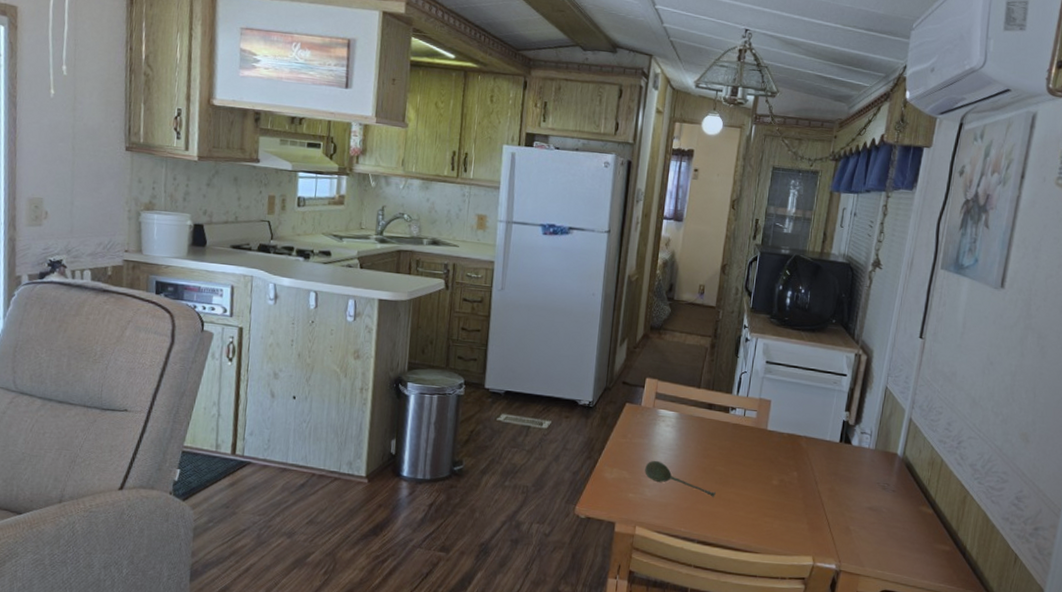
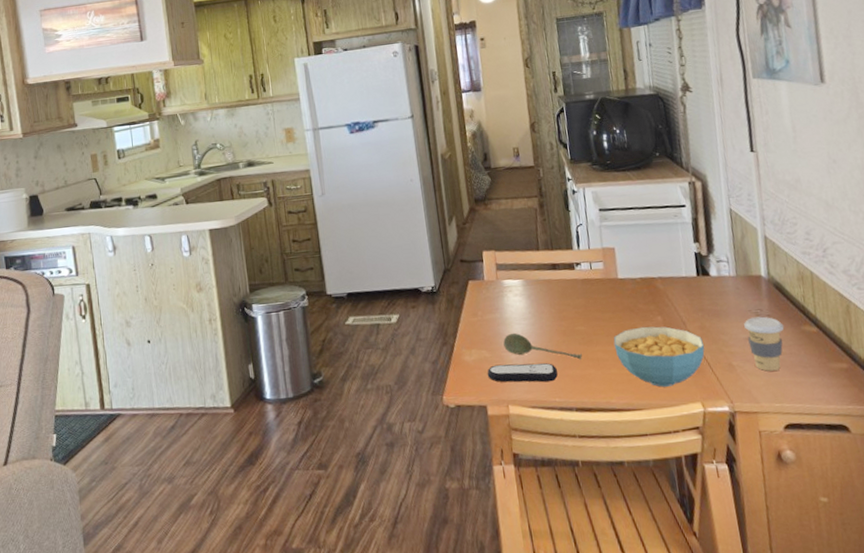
remote control: none [622,486,689,512] -> present [487,363,558,383]
cereal bowl: none [747,478,830,537] -> present [613,326,705,388]
coffee cup: none [869,489,905,541] -> present [744,316,784,371]

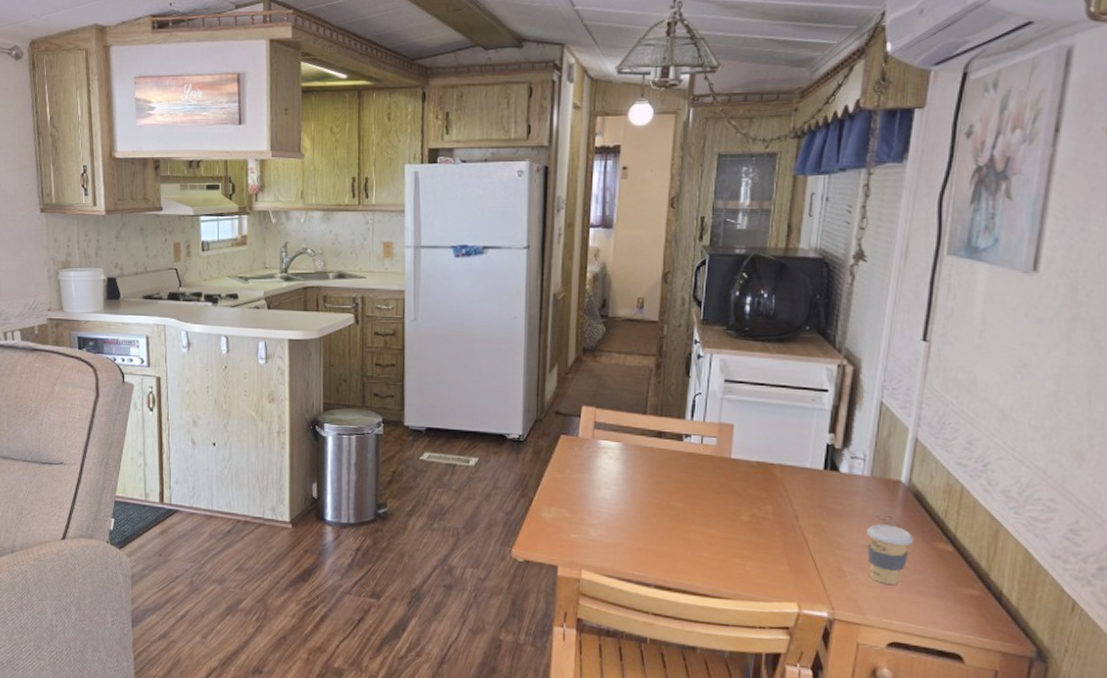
remote control: present [487,363,558,383] -> none [564,526,642,554]
soupspoon: present [503,333,582,361] -> none [587,496,673,538]
cereal bowl: present [613,326,705,388] -> none [711,513,815,581]

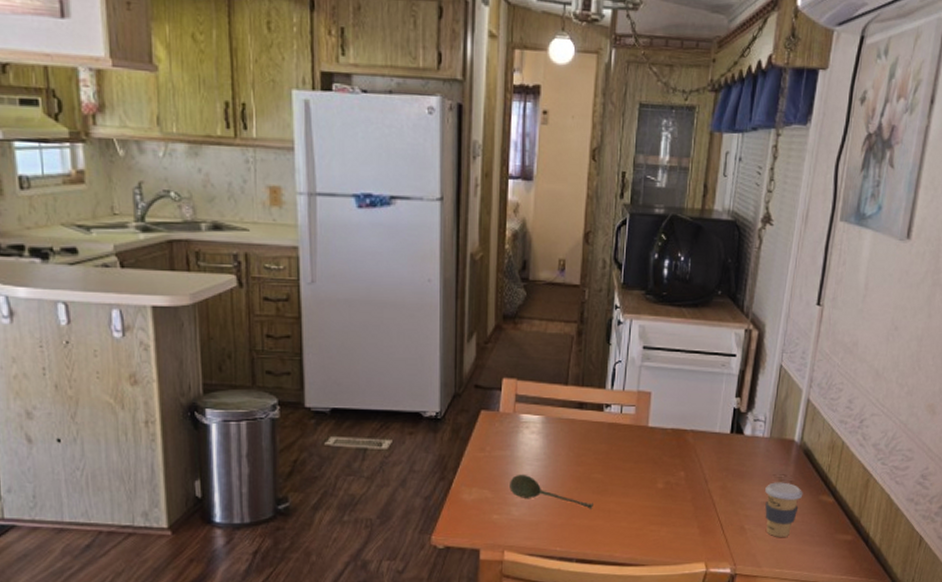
soupspoon: none [587,496,673,538] -> present [510,474,593,511]

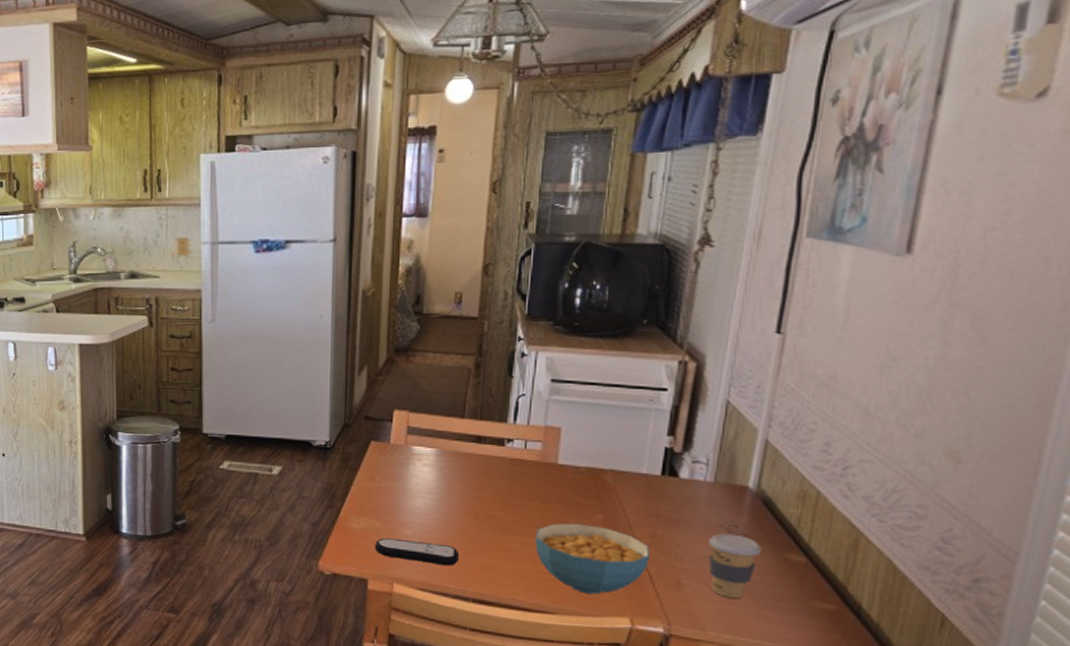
remote control: none [485,506,563,530] -> present [374,537,459,566]
soupspoon: present [510,474,593,511] -> none [400,506,493,549]
cereal bowl: none [629,480,722,545] -> present [535,523,651,595]

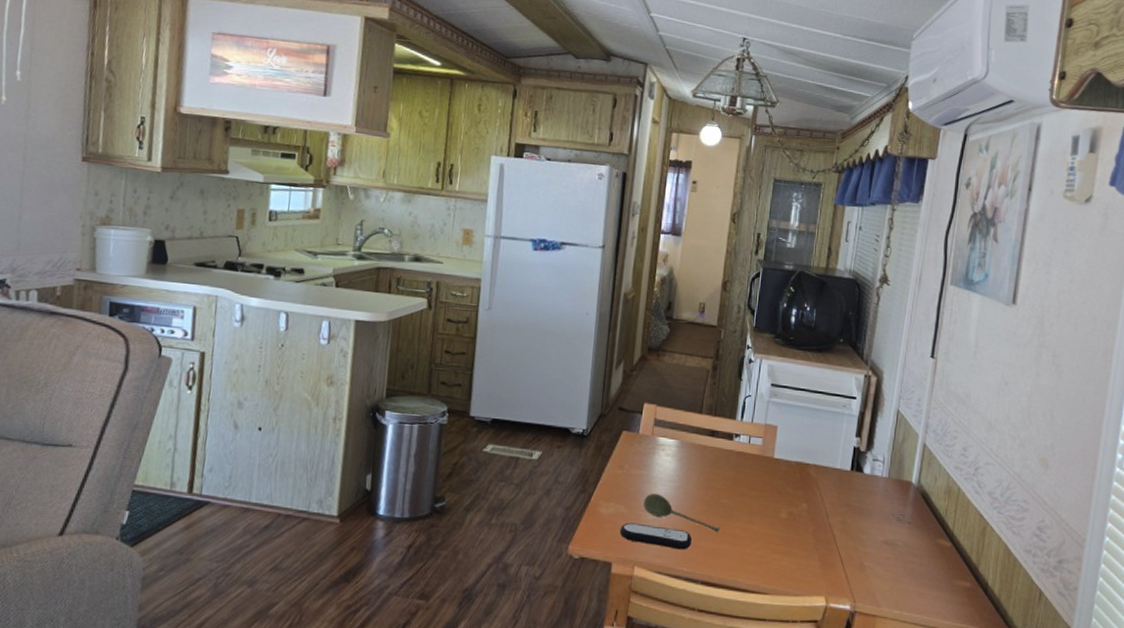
soupspoon: none [400,506,493,549] -> present [643,493,720,534]
cereal bowl: present [535,523,651,595] -> none [754,511,842,576]
coffee cup: present [709,533,762,598] -> none [884,521,921,578]

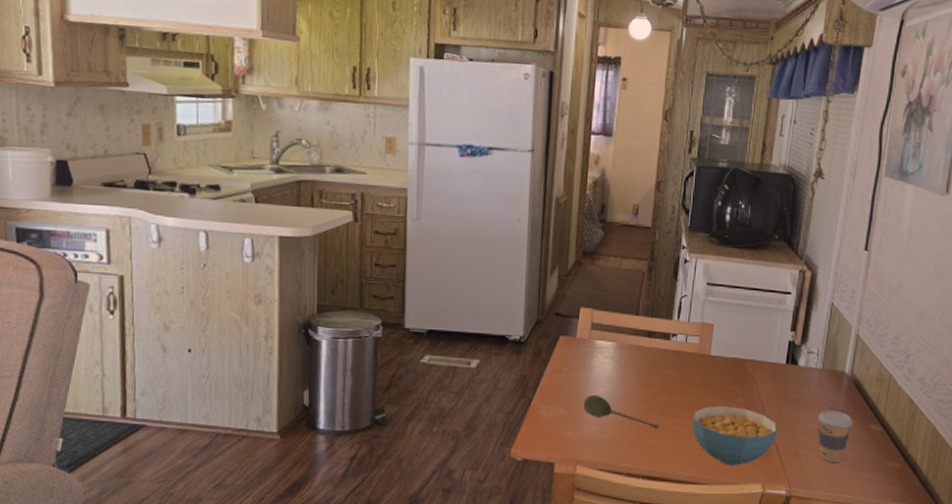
remote control: present [619,522,692,550] -> none [561,424,632,448]
cereal bowl: none [754,511,842,576] -> present [692,405,778,466]
coffee cup: none [884,521,921,578] -> present [818,410,854,462]

